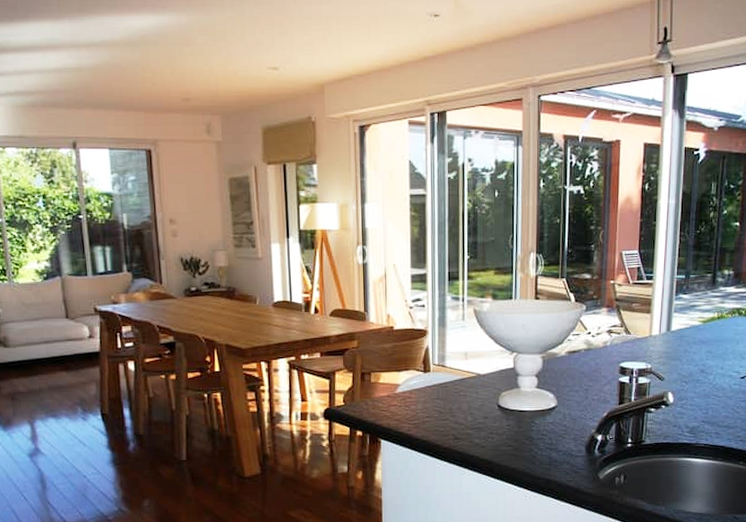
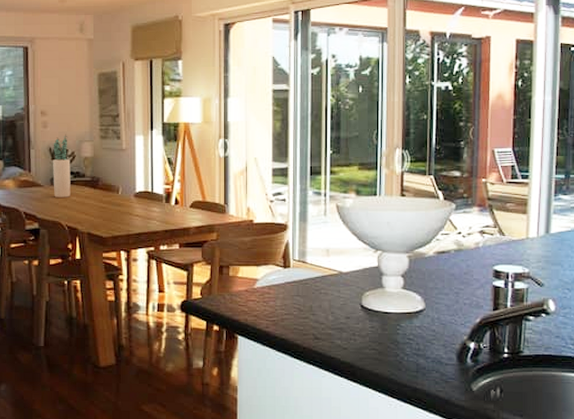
vase: none [184,243,206,310] -> present [53,134,71,199]

